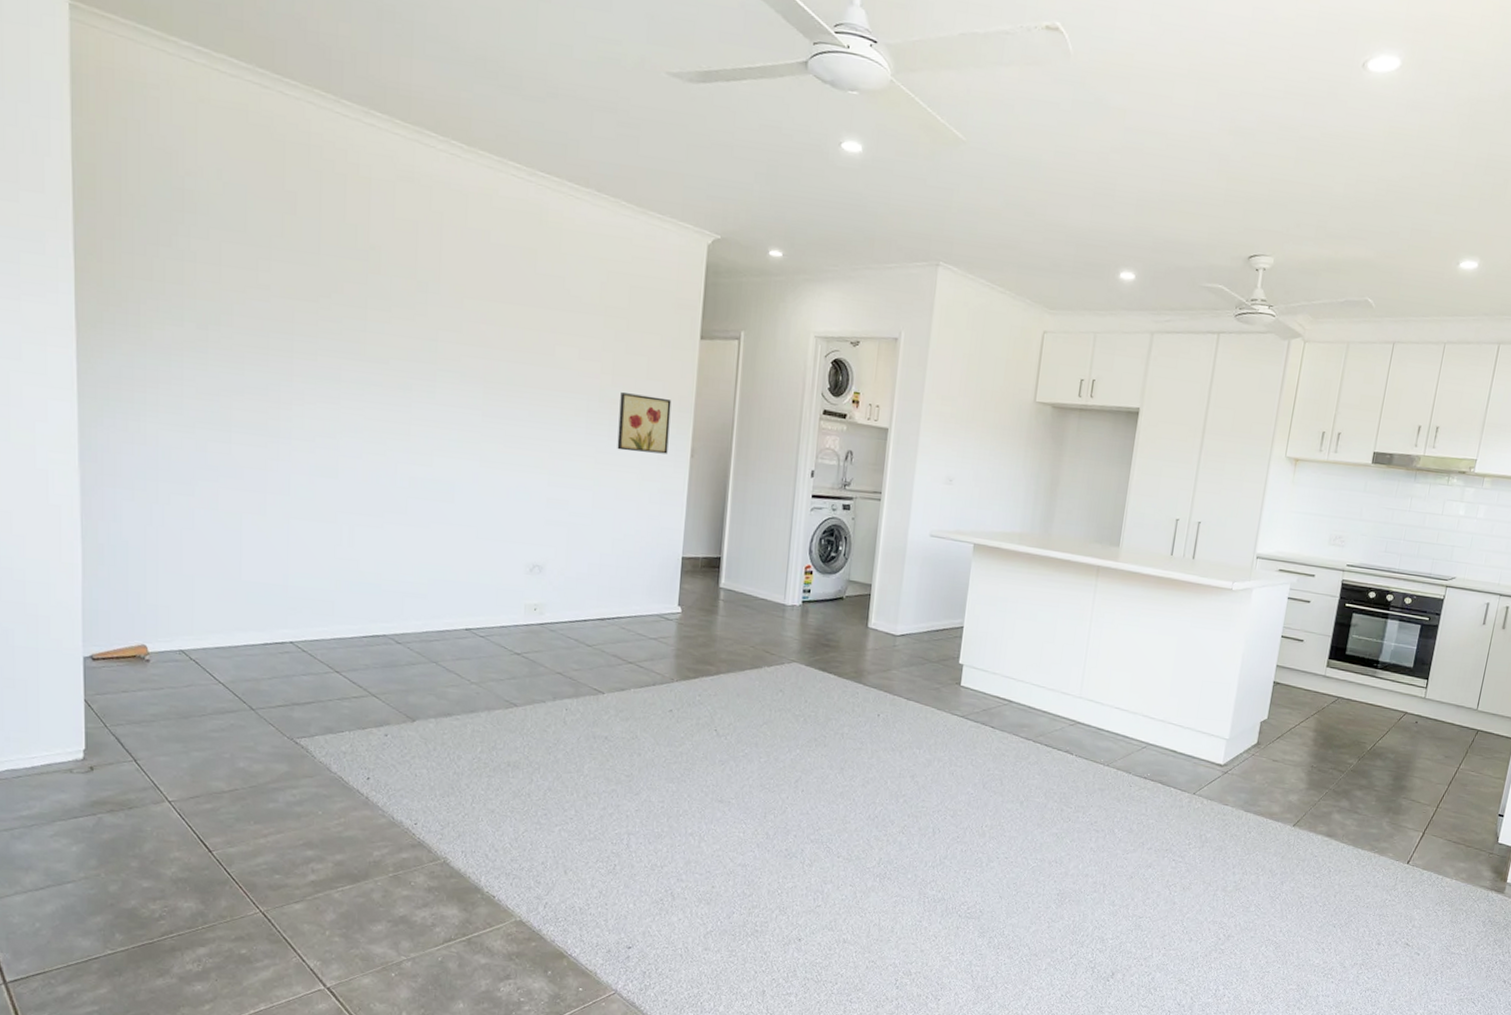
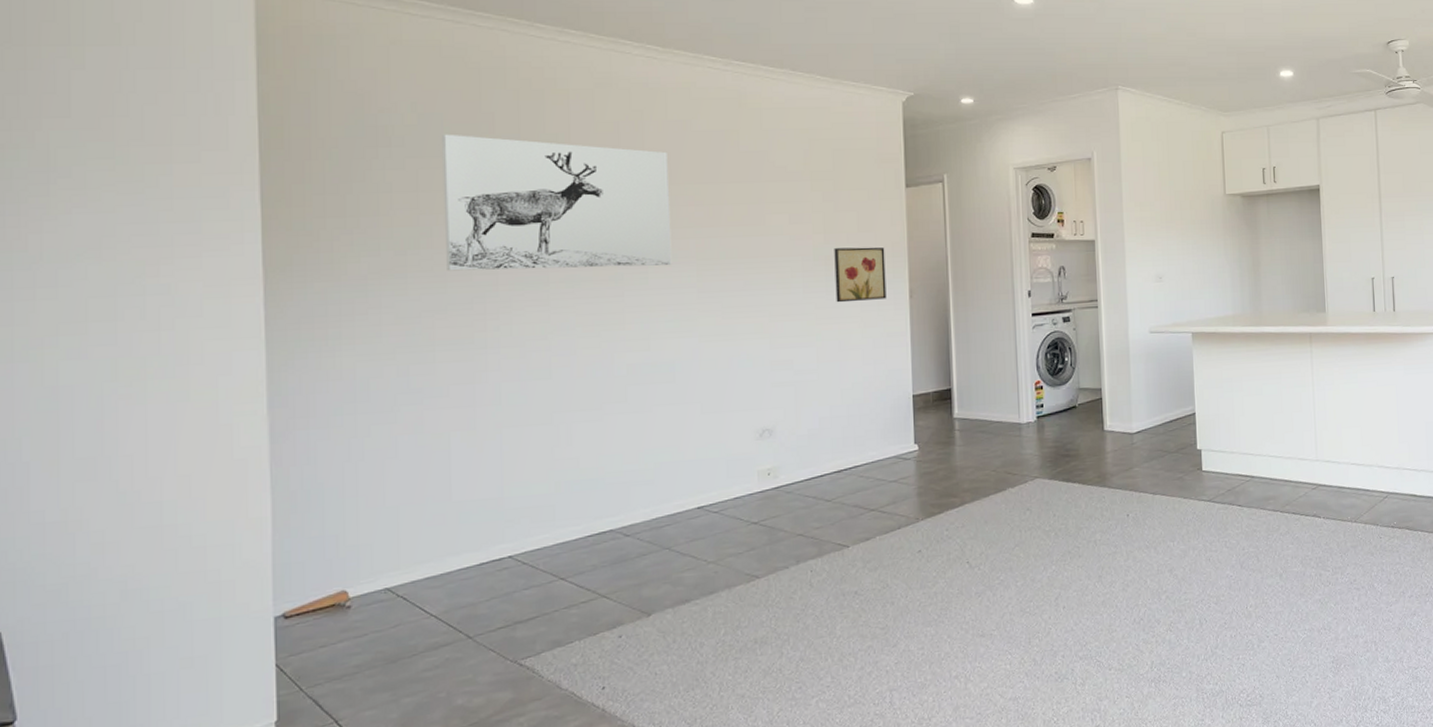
wall art: none [244,208,464,384] -> present [442,134,672,271]

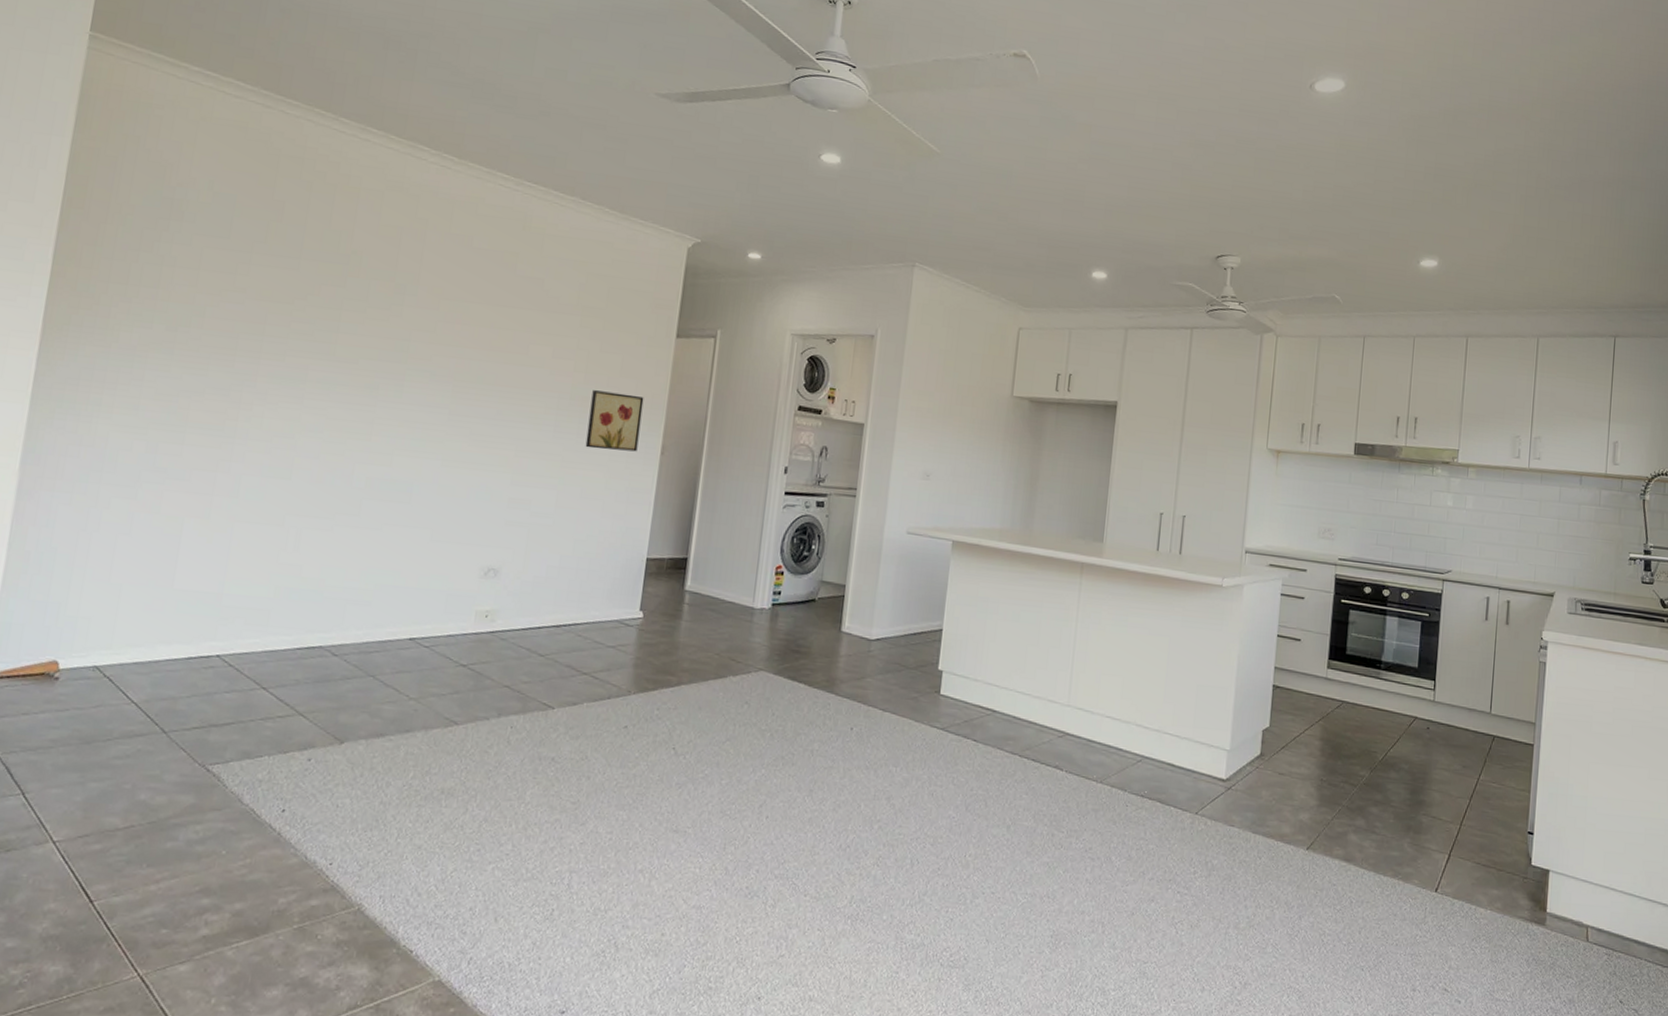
wall art: present [442,134,672,271] -> none [211,216,444,383]

